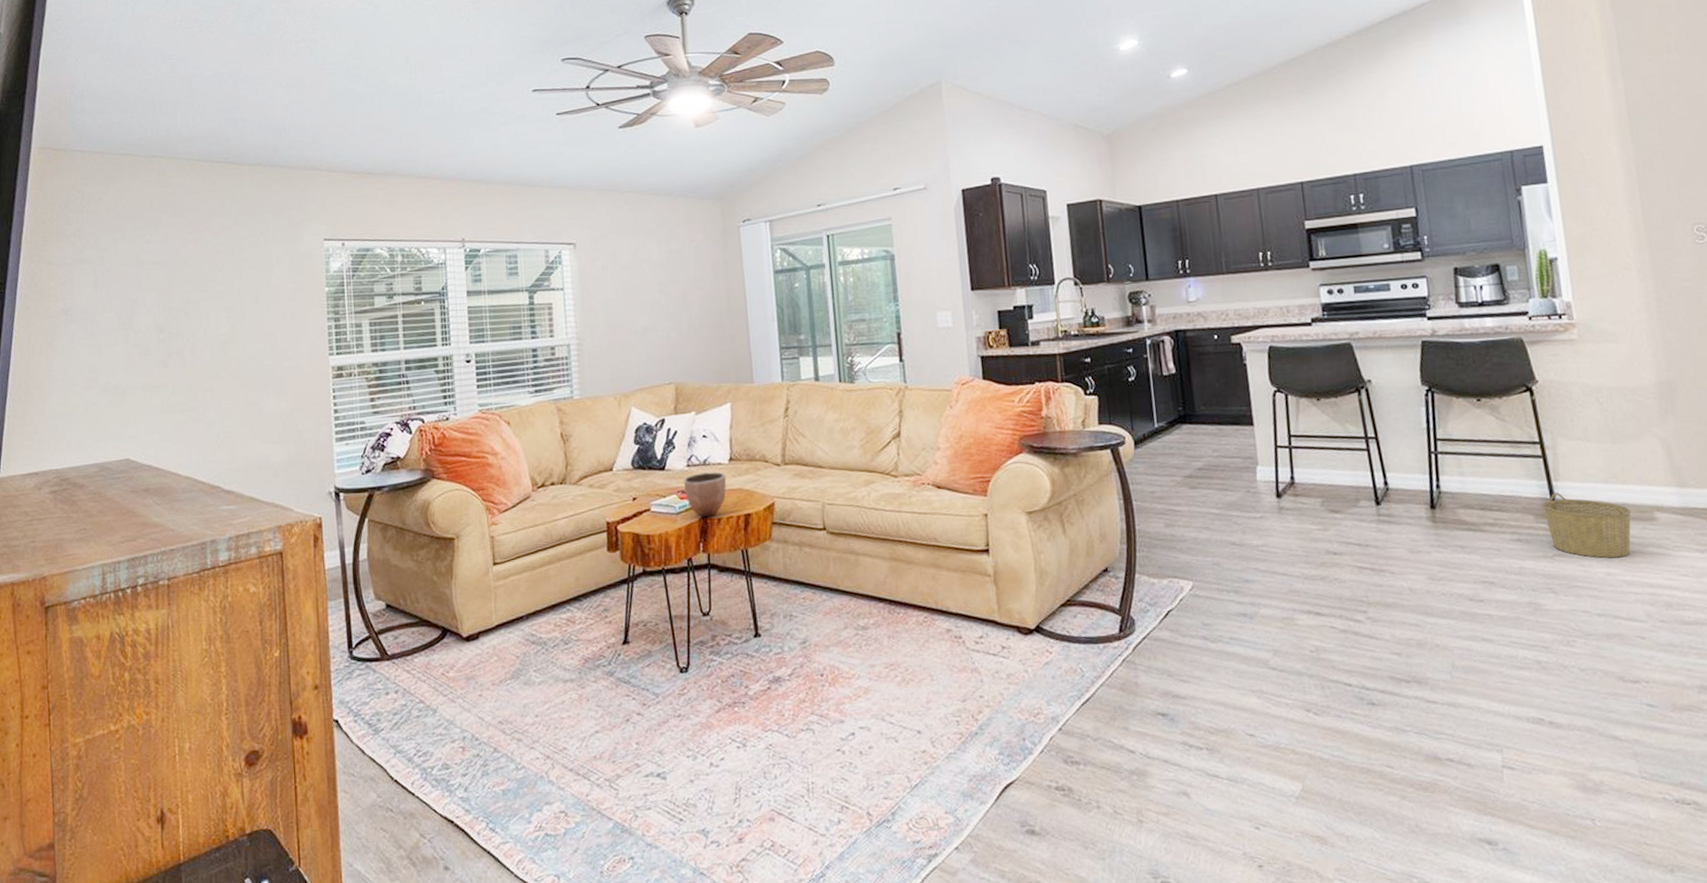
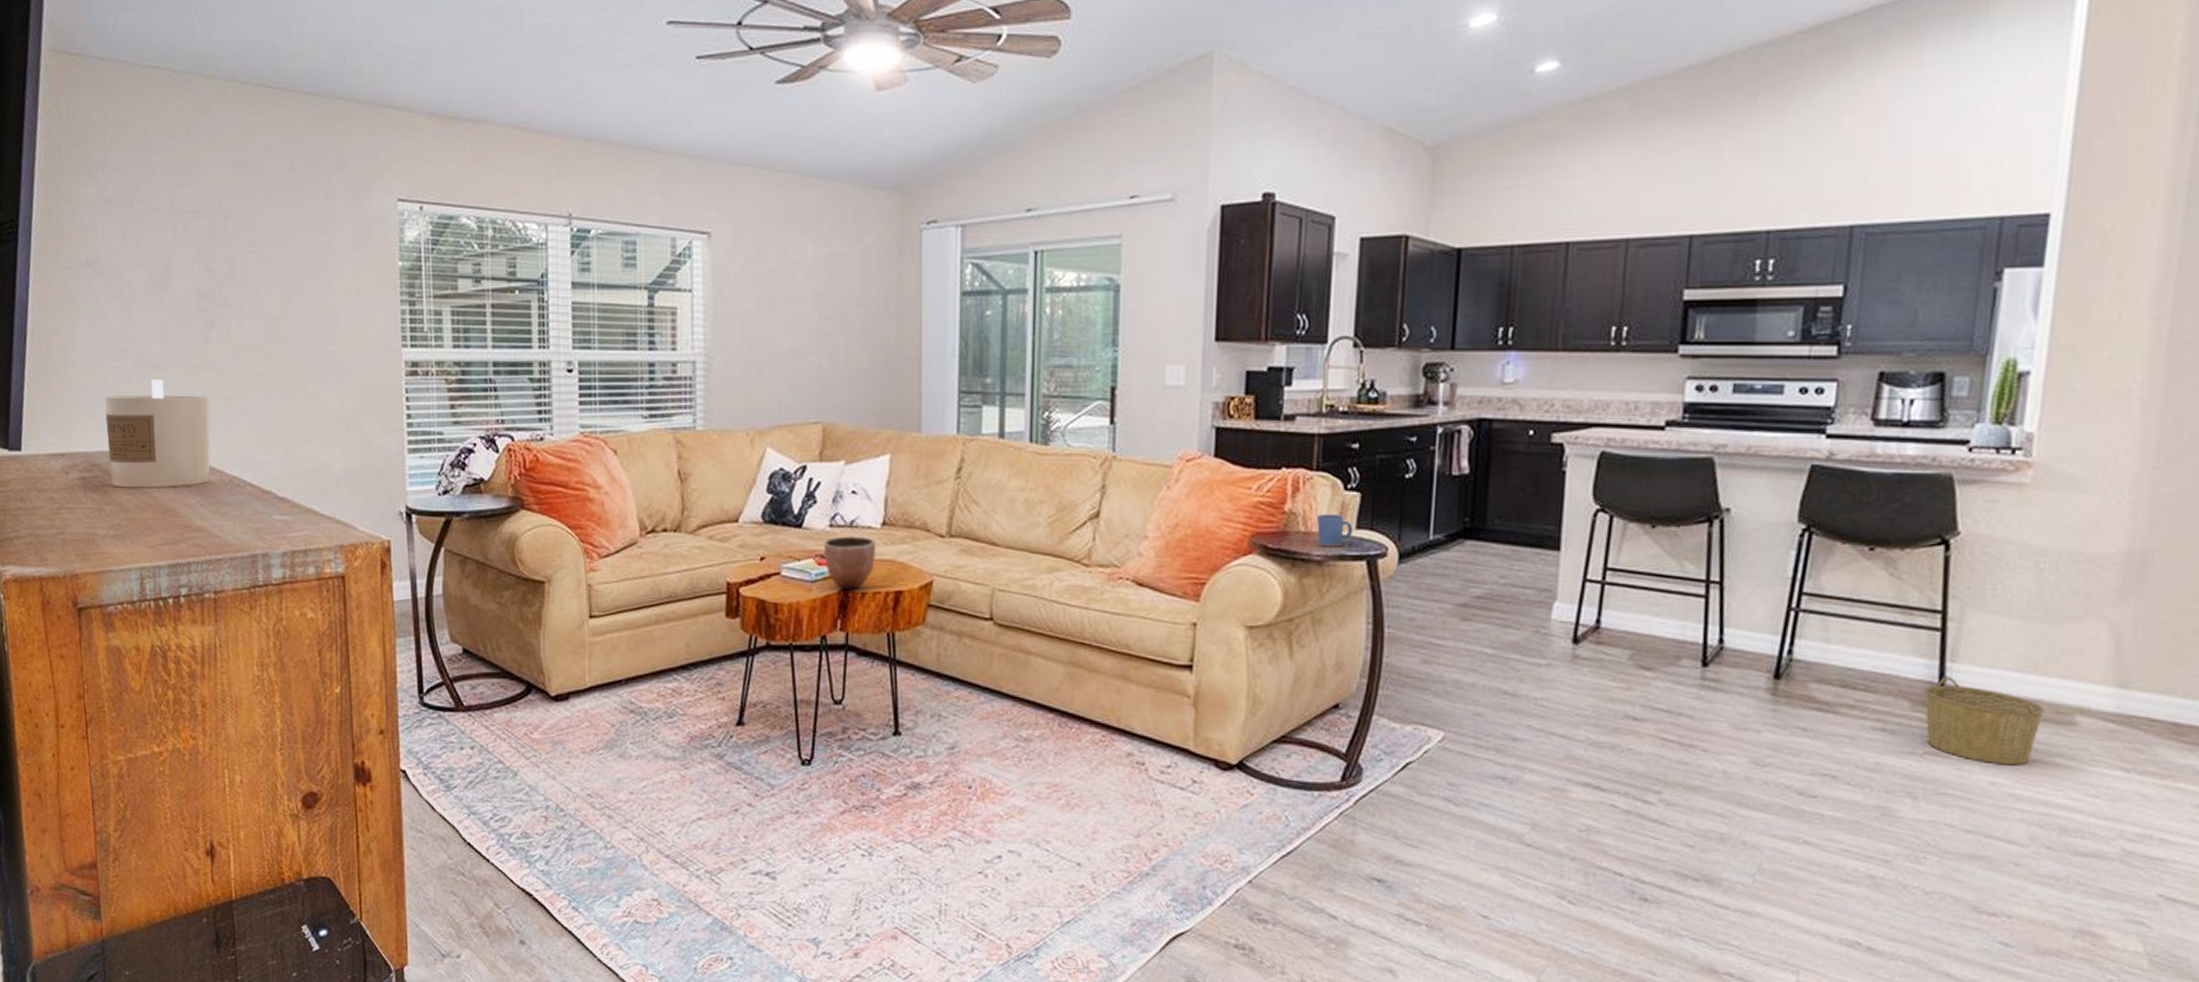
candle: none [75,401,167,497] -> present [104,380,211,488]
mug: none [1068,414,1097,442] -> present [1317,513,1354,547]

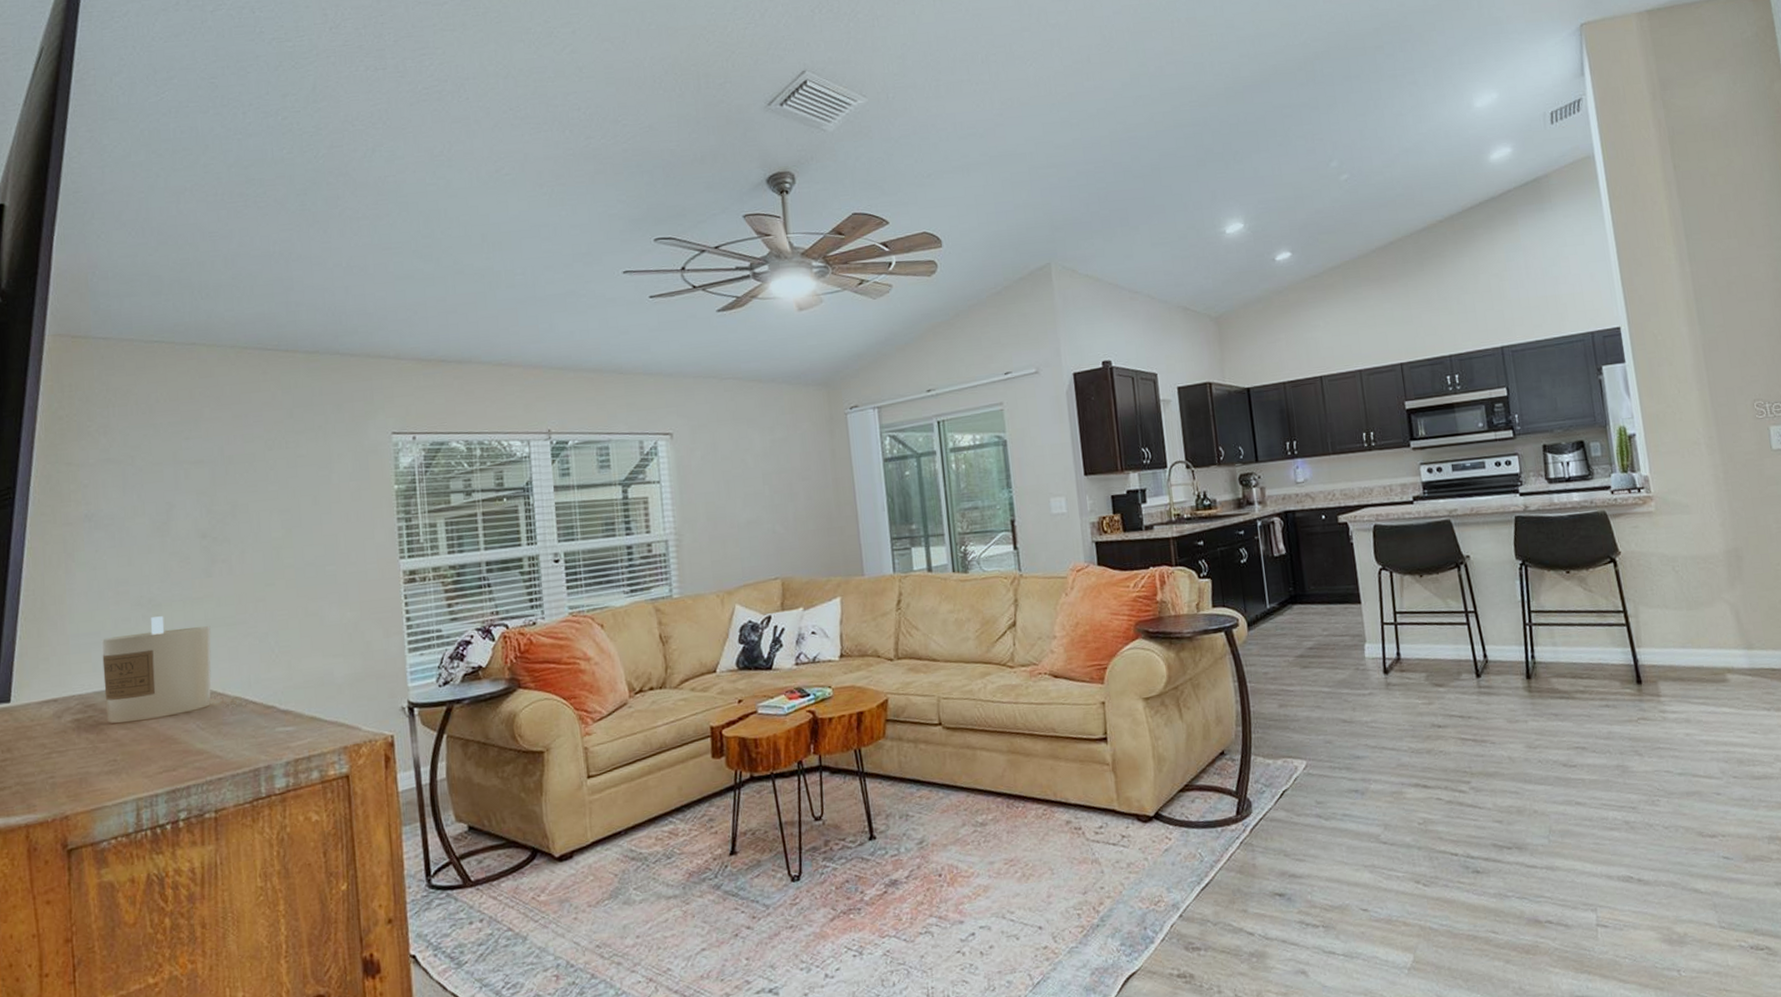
decorative bowl: present [823,536,877,591] -> none [791,669,838,718]
mug: present [1317,513,1354,547] -> none [1182,598,1211,625]
basket: present [1924,677,2045,766] -> none [1627,659,1706,720]

